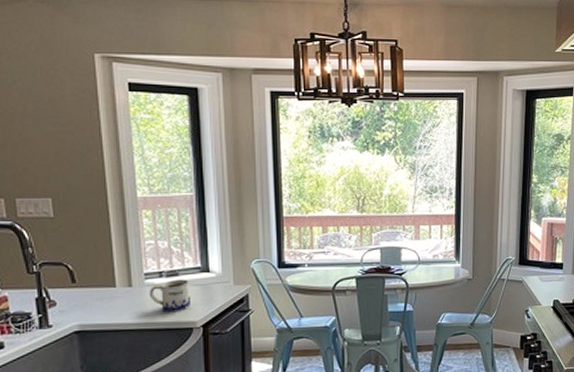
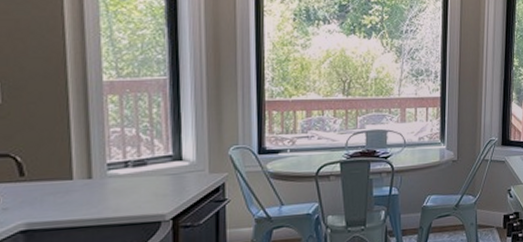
mug: present [149,279,190,313] -> none [111,168,160,206]

